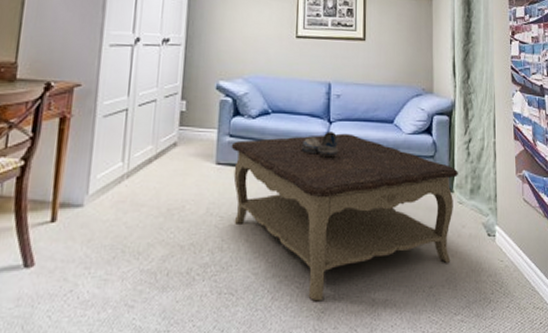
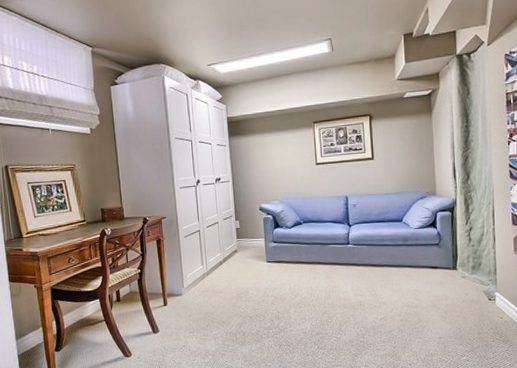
coffee table: present [231,133,458,302] -> none [275,232,461,349]
decorative bowl: present [301,132,339,158] -> none [328,232,359,252]

